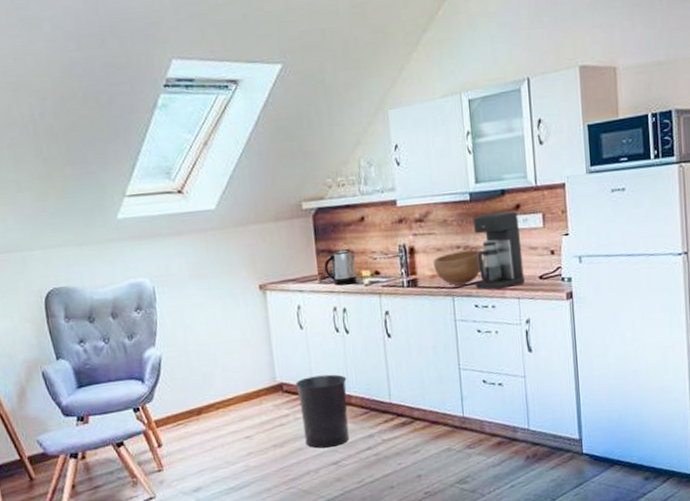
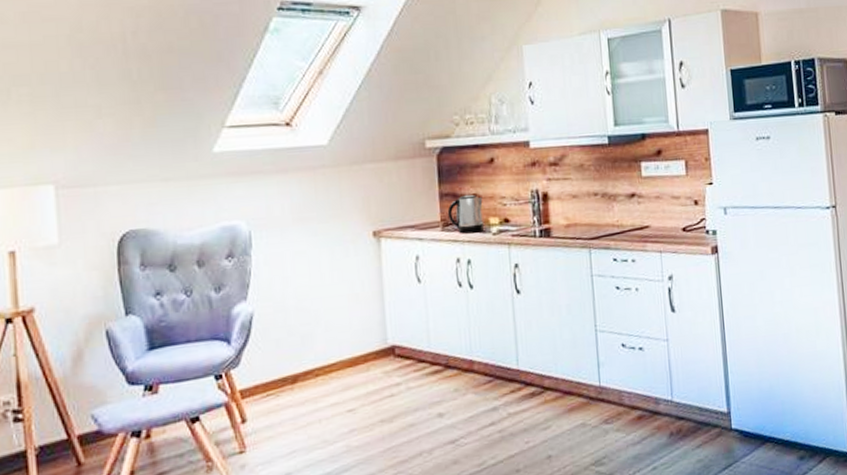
waste bin: present [296,374,350,449] -> none [410,335,470,424]
bowl: present [433,250,481,286] -> none [568,198,620,237]
coffee maker: present [472,211,525,290] -> none [611,157,667,243]

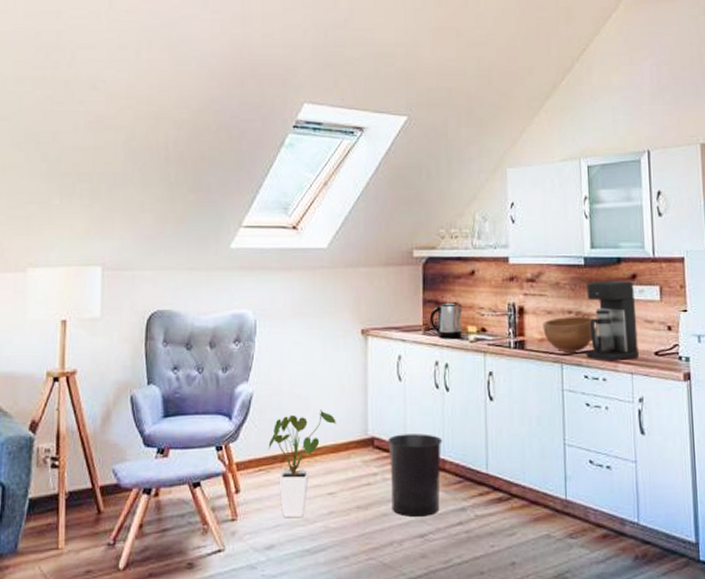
house plant: none [275,322,352,443] -> present [268,410,336,518]
waste bin: none [410,335,470,424] -> present [388,434,443,517]
bowl: none [568,198,620,237] -> present [543,317,593,353]
coffee maker: none [611,157,667,243] -> present [586,280,639,362]

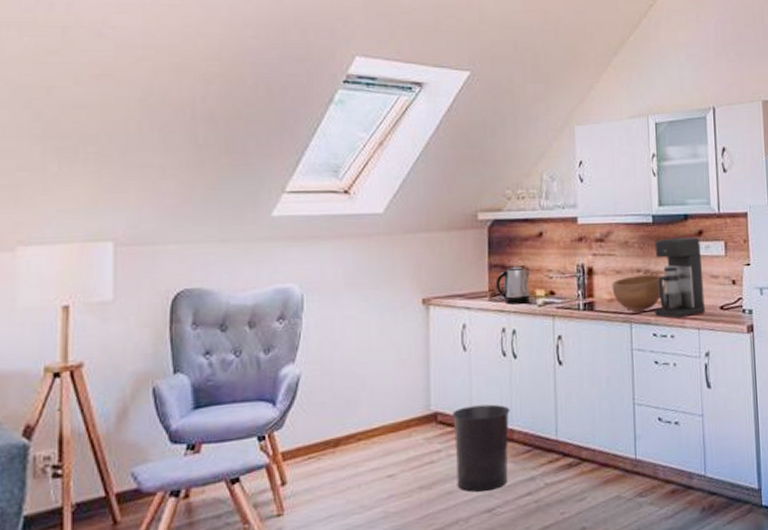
house plant: present [268,410,336,518] -> none [319,387,396,507]

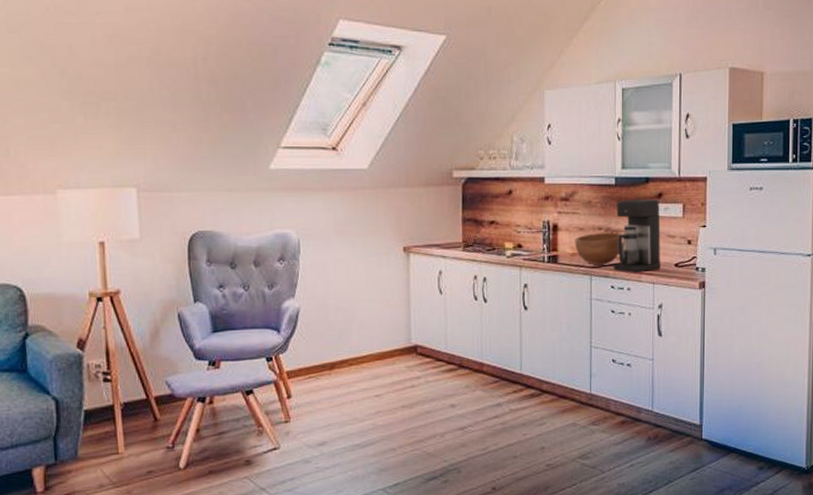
waste bin: present [452,404,510,492] -> none [430,341,481,413]
kettle: present [495,266,531,306] -> none [468,221,500,256]

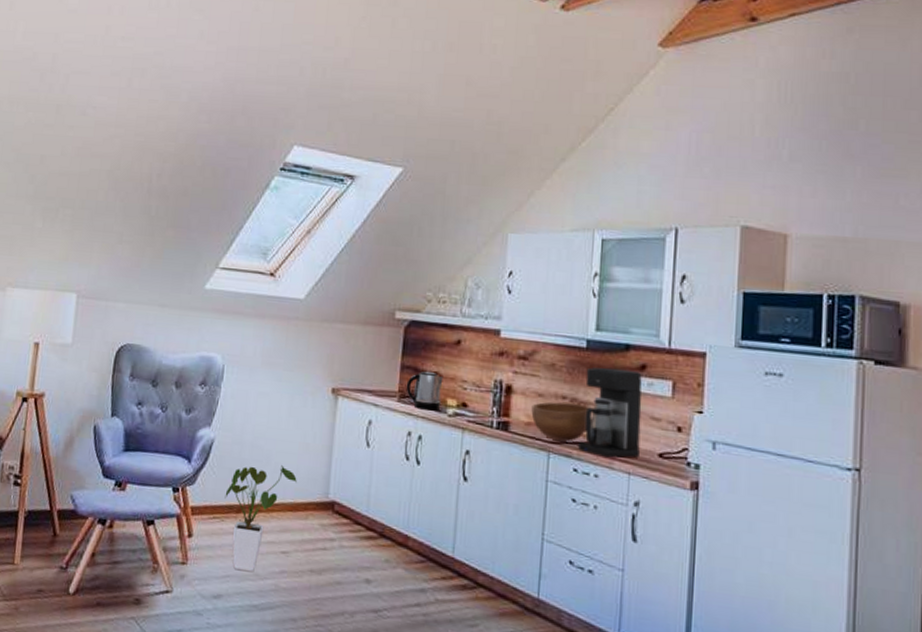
house plant: none [317,322,381,419] -> present [224,465,297,572]
kettle: none [468,221,500,256] -> present [406,370,443,411]

